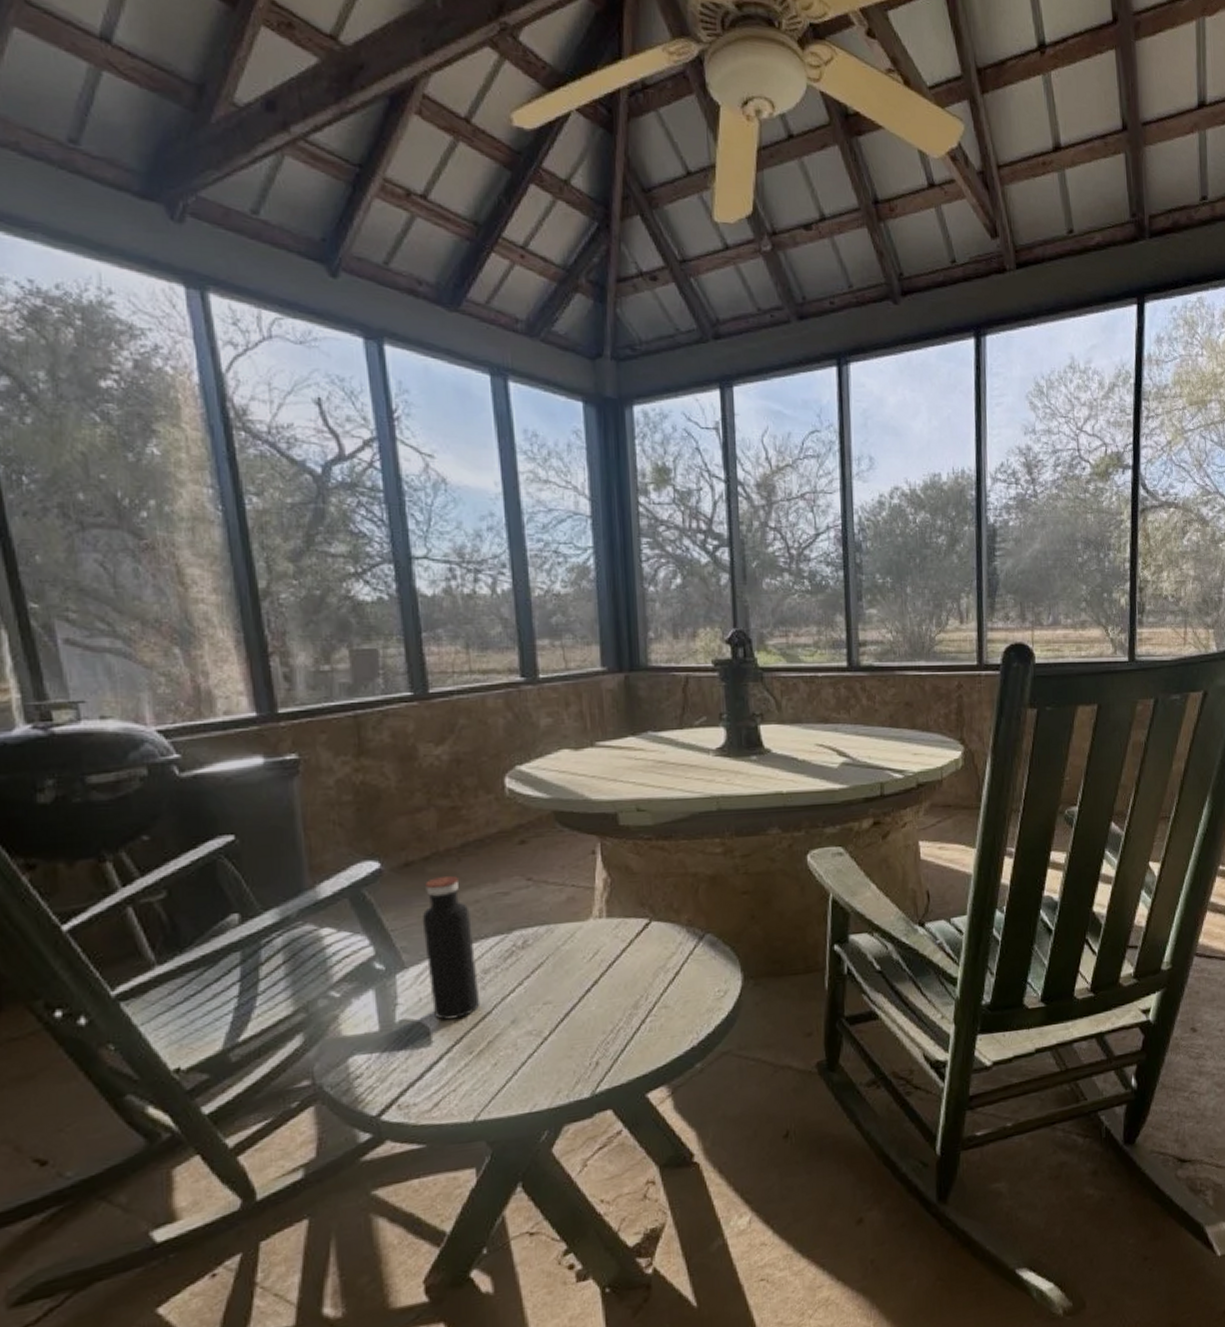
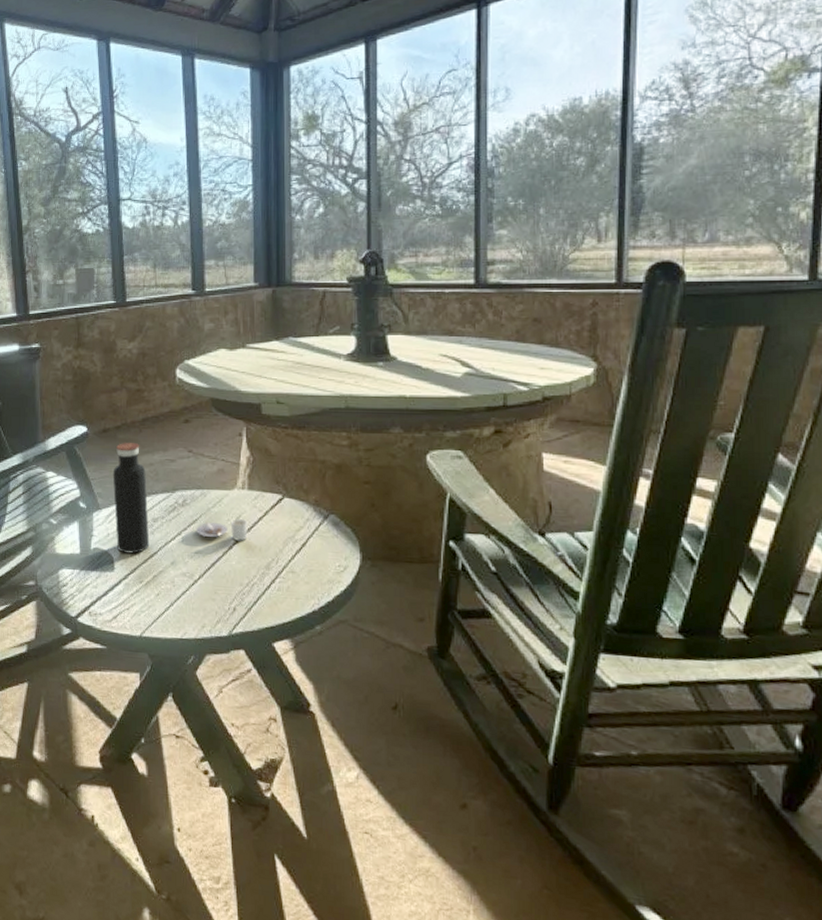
cocoa: none [543,954,609,983] -> present [196,519,248,541]

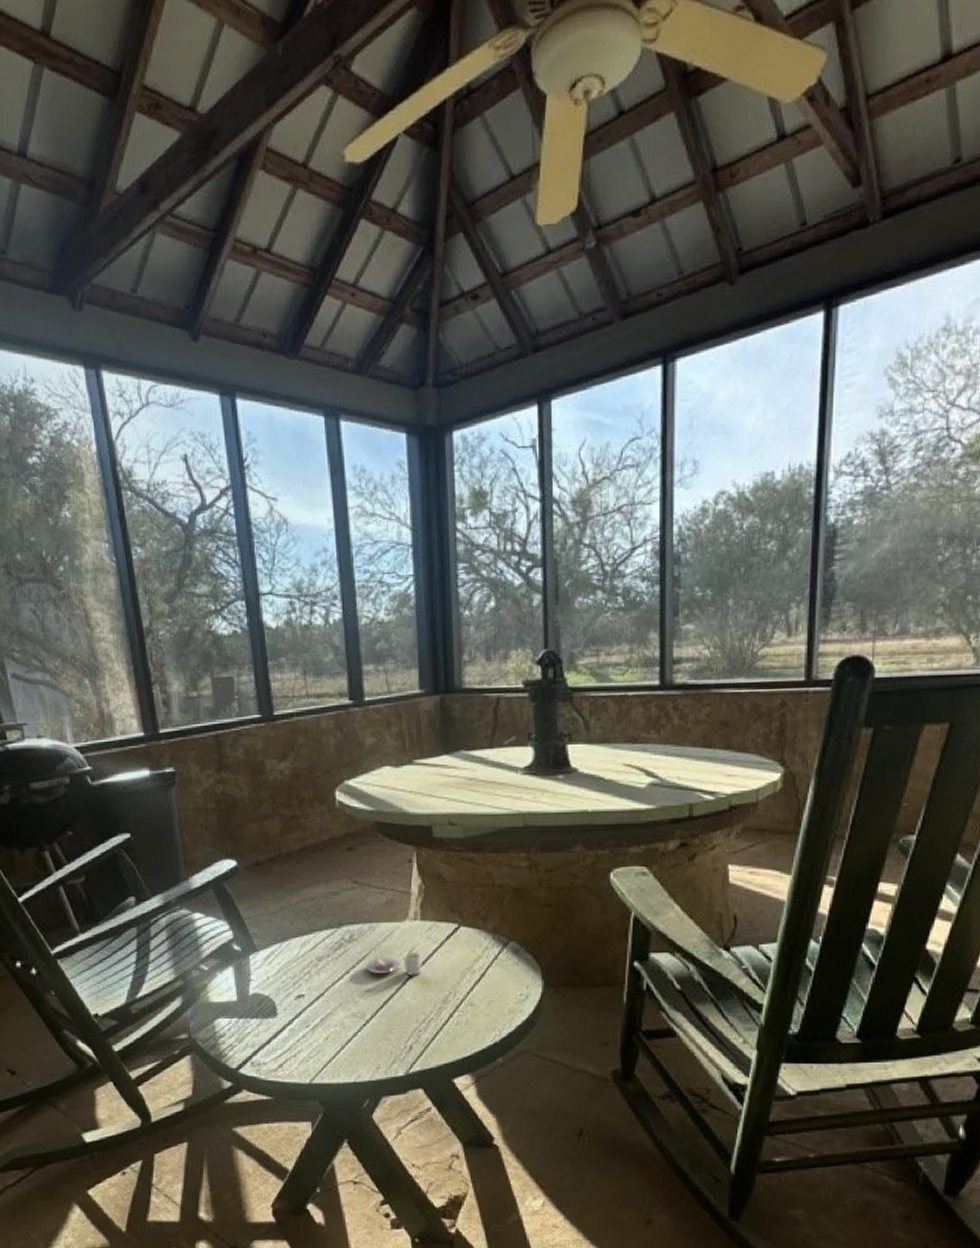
water bottle: present [112,443,150,554] -> none [269,876,315,997]

